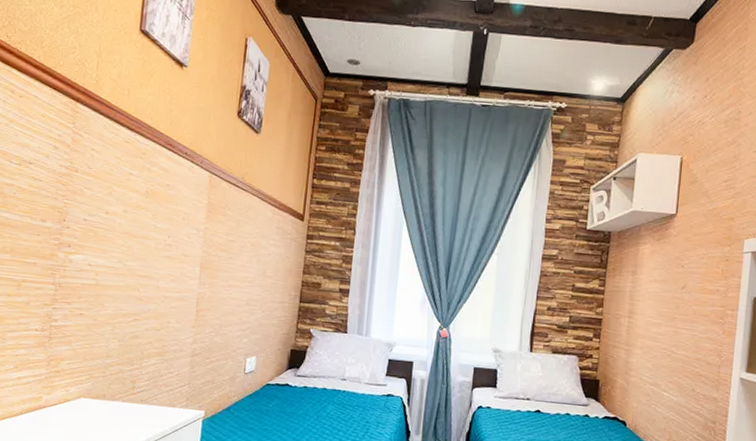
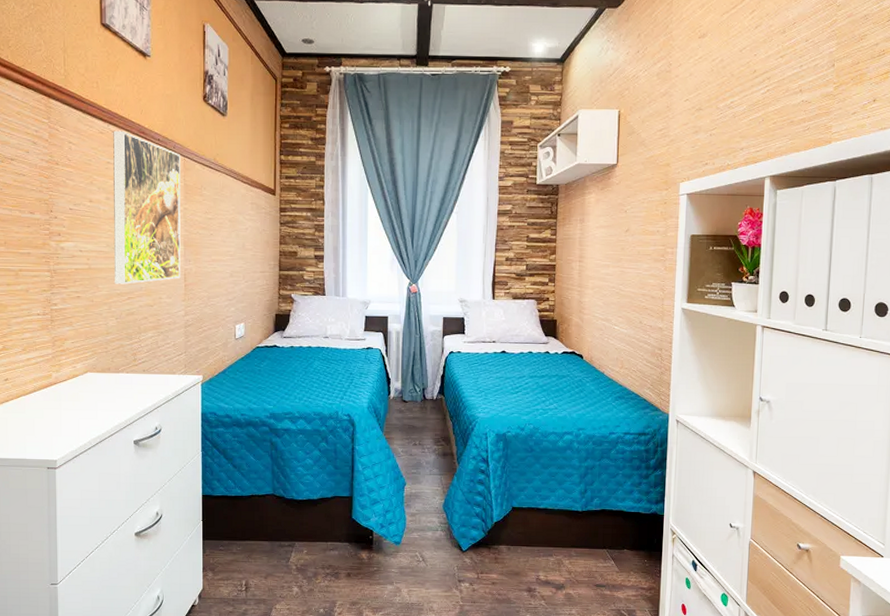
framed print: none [121,140,207,305] -> present [113,130,181,285]

